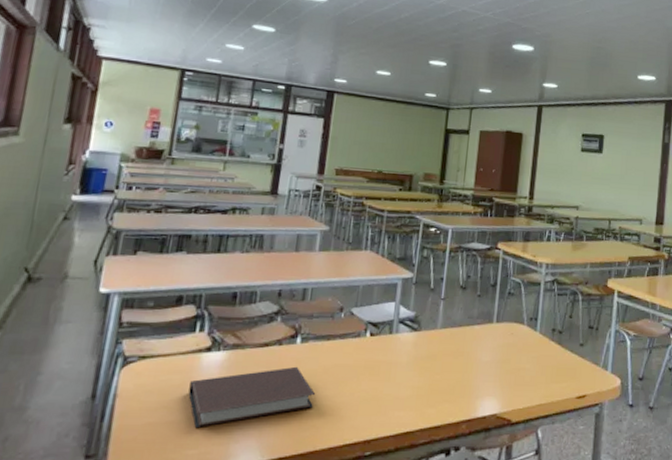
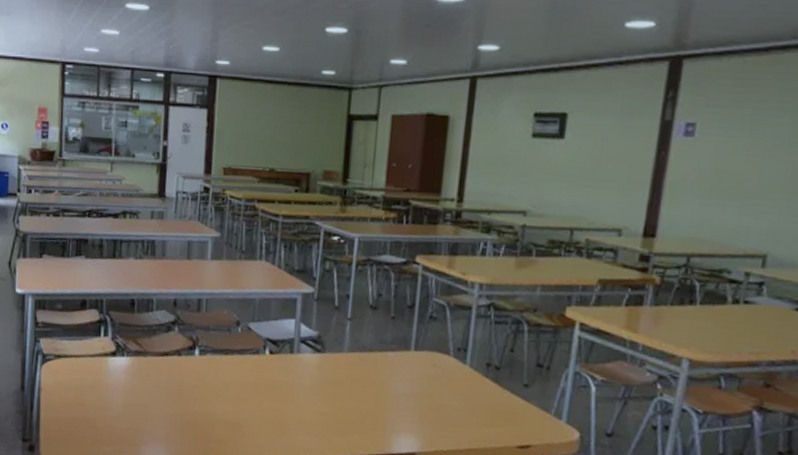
notebook: present [188,366,316,429] -> none [100,378,217,428]

